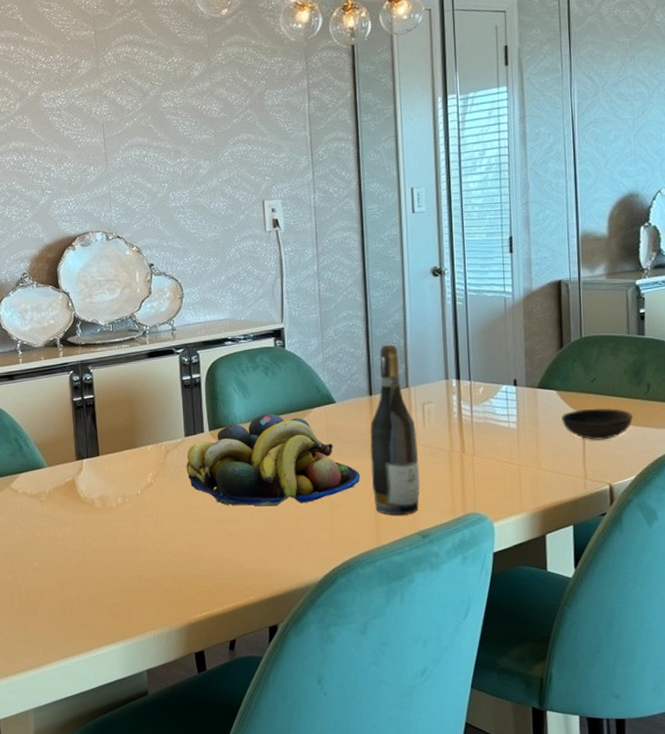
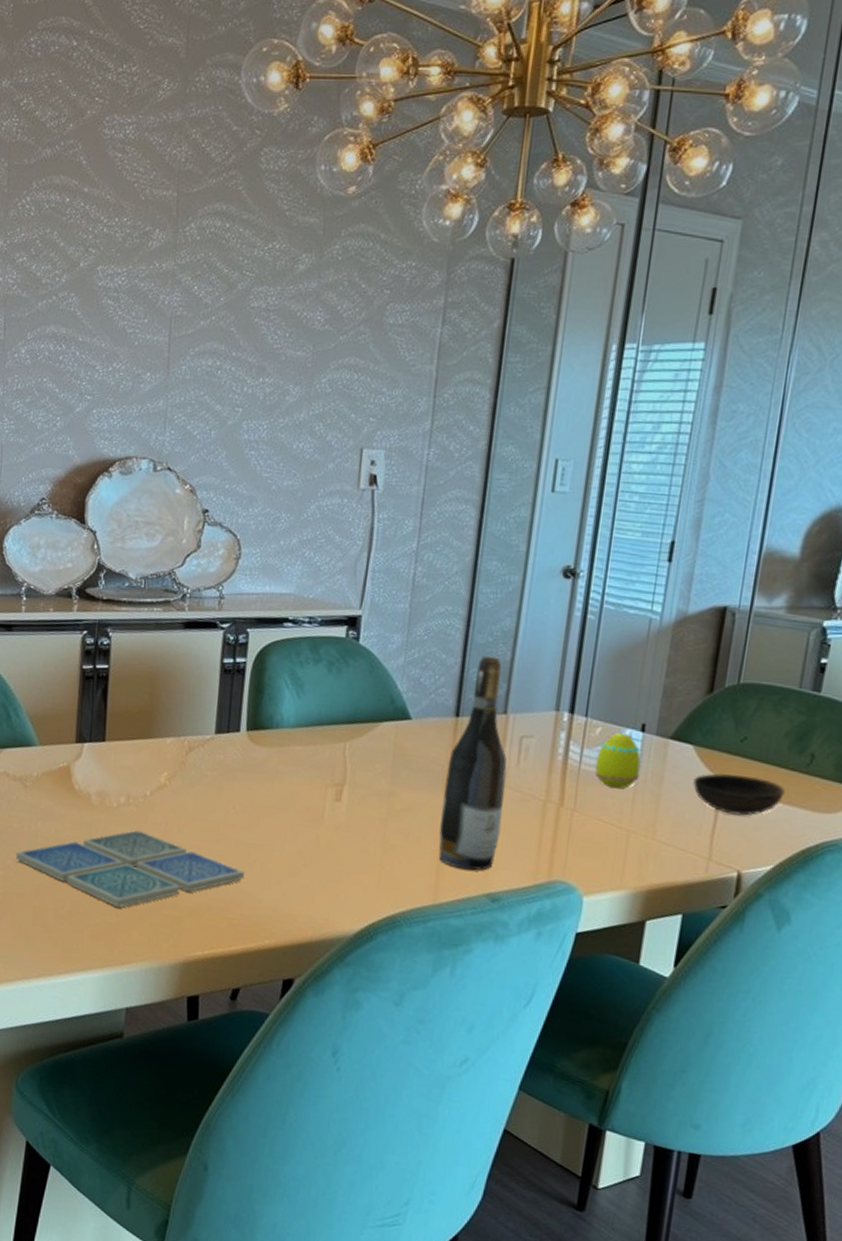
drink coaster: none [41,522,225,589] -> present [16,829,245,908]
fruit bowl: present [186,413,360,507] -> none [210,720,427,838]
egg: none [483,389,519,433] -> present [595,732,641,788]

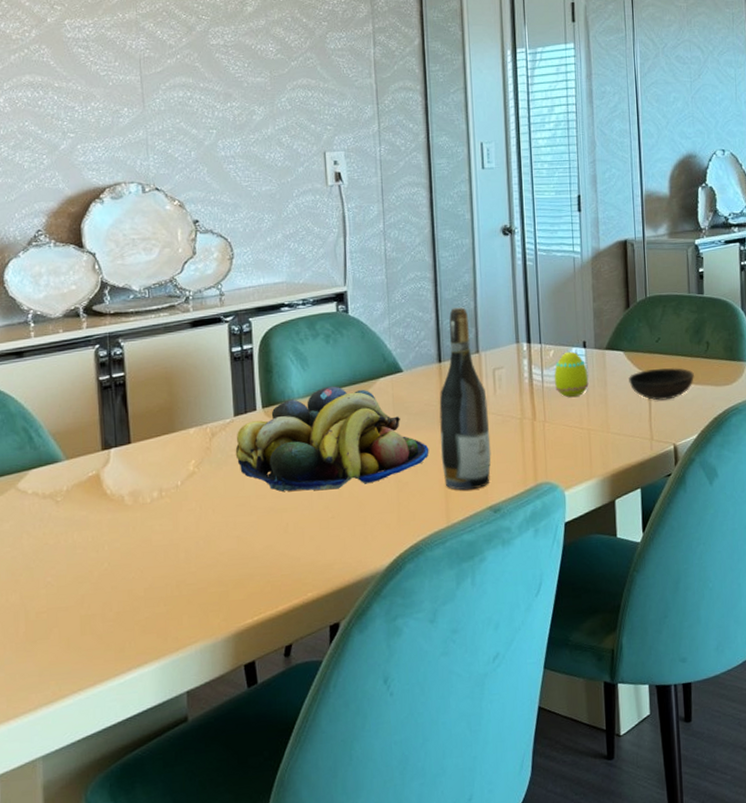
drink coaster: present [16,829,245,908] -> none [55,519,280,598]
fruit bowl: none [210,720,427,838] -> present [235,386,429,492]

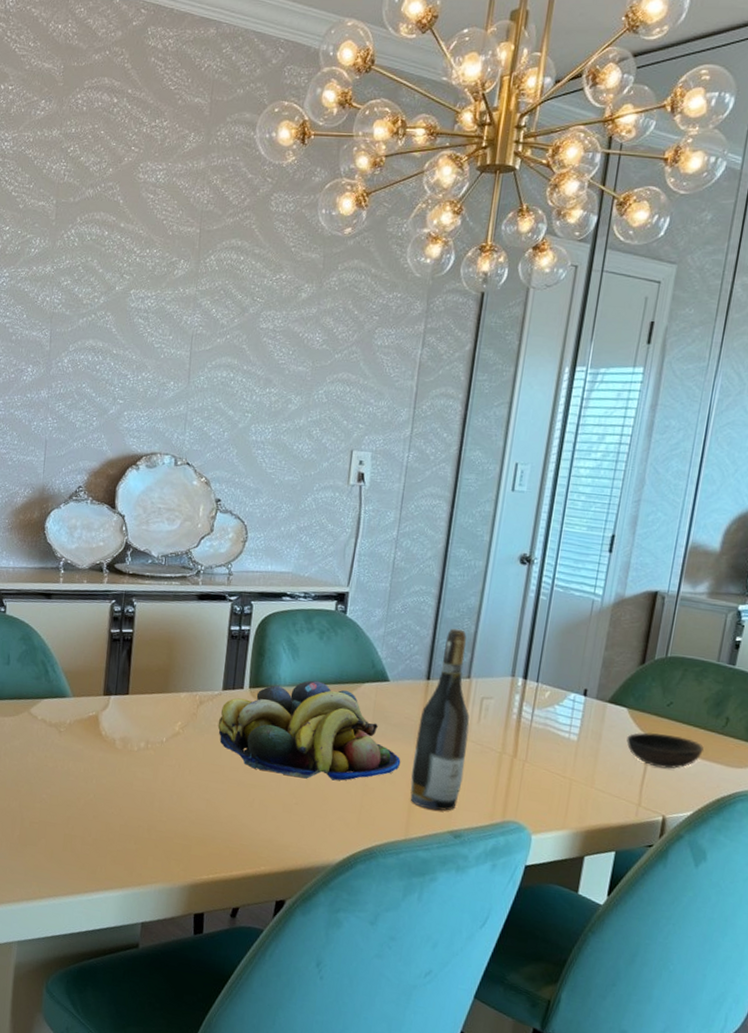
egg: present [554,351,589,397] -> none [544,696,583,744]

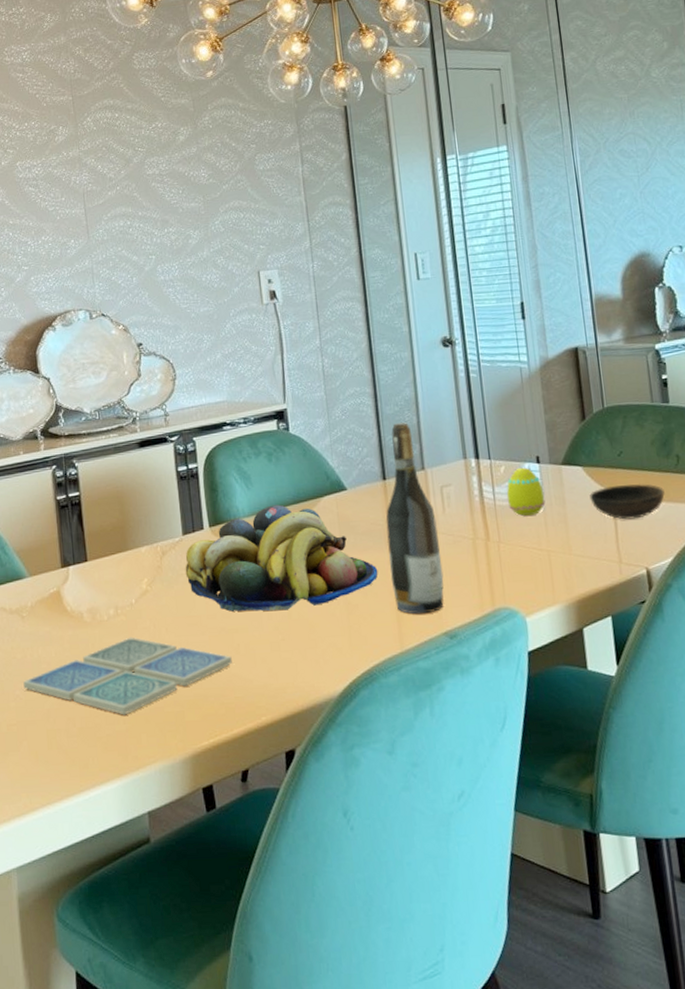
drink coaster: none [50,770,245,837] -> present [23,637,232,715]
egg: none [544,696,583,744] -> present [507,467,546,516]

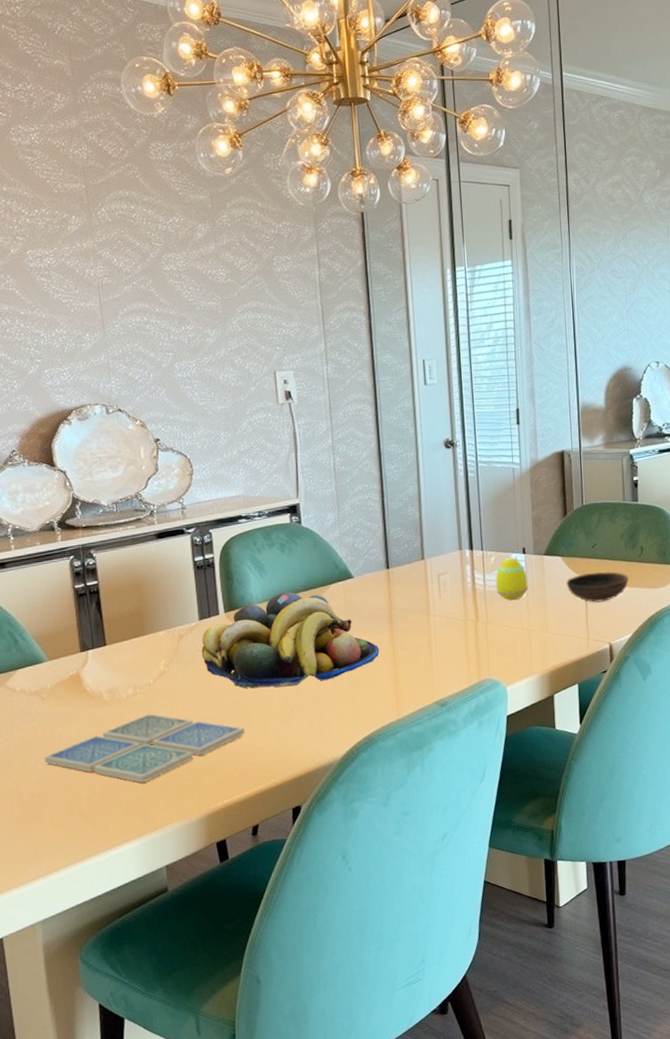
wine bottle: present [386,422,444,614] -> none [388,517,438,687]

